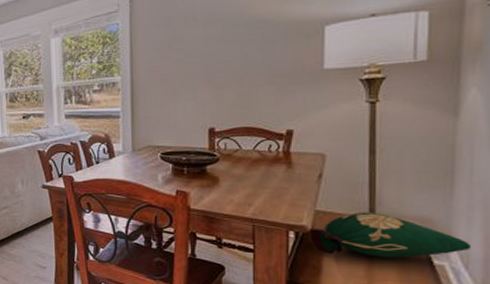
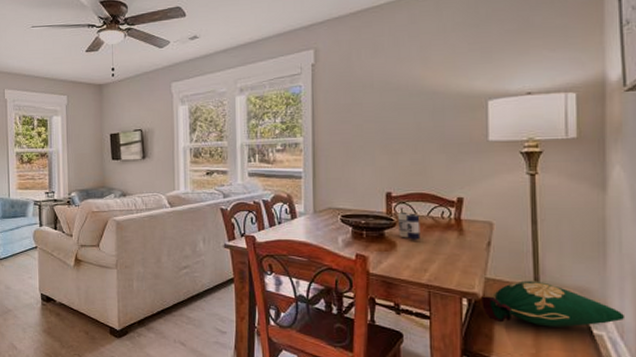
candle: none [221,146,261,179] -> present [398,211,435,245]

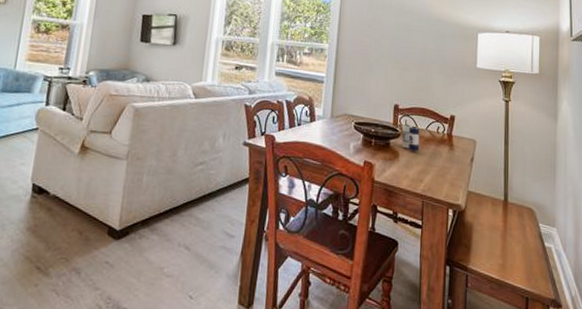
bag: present [482,280,625,327] -> none [464,195,568,240]

